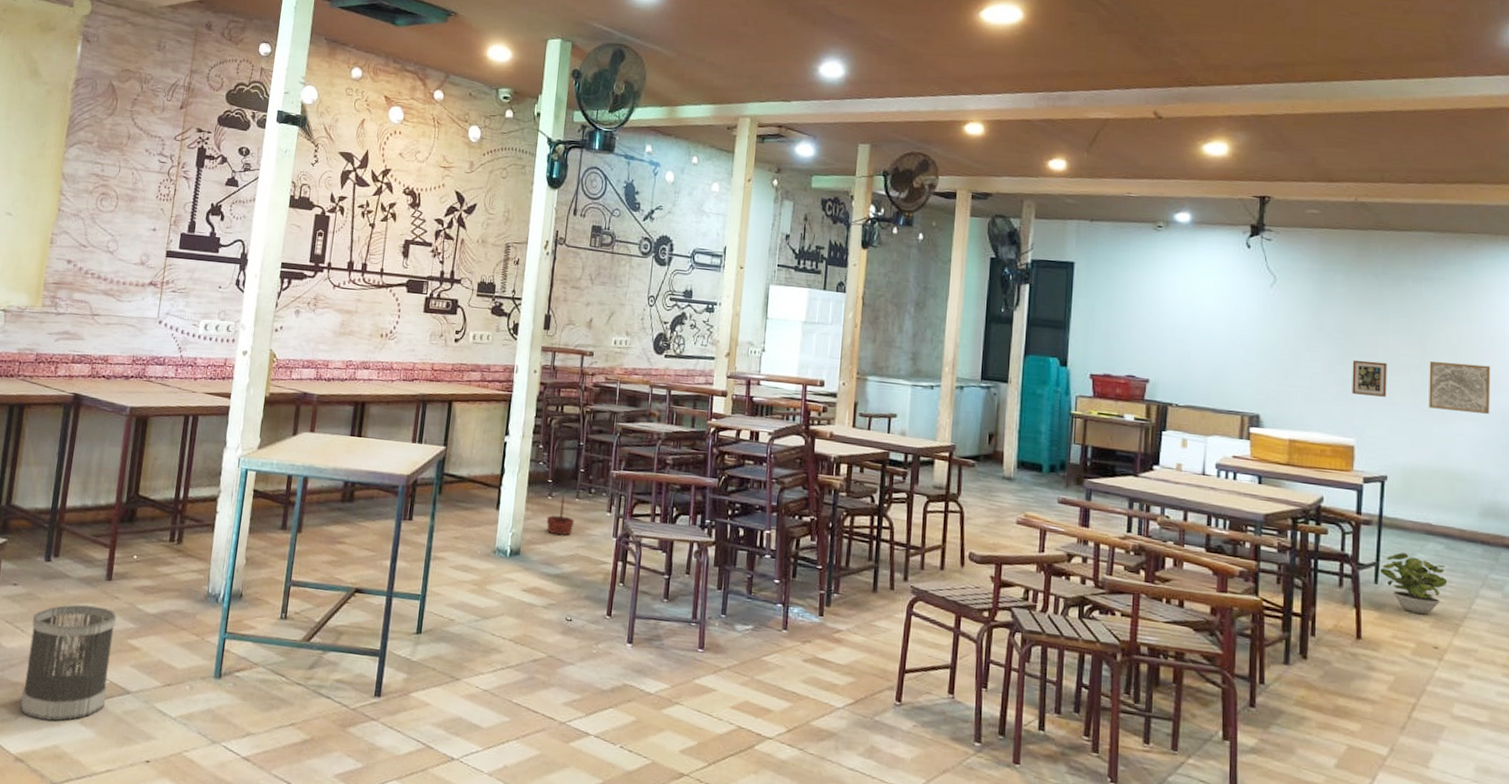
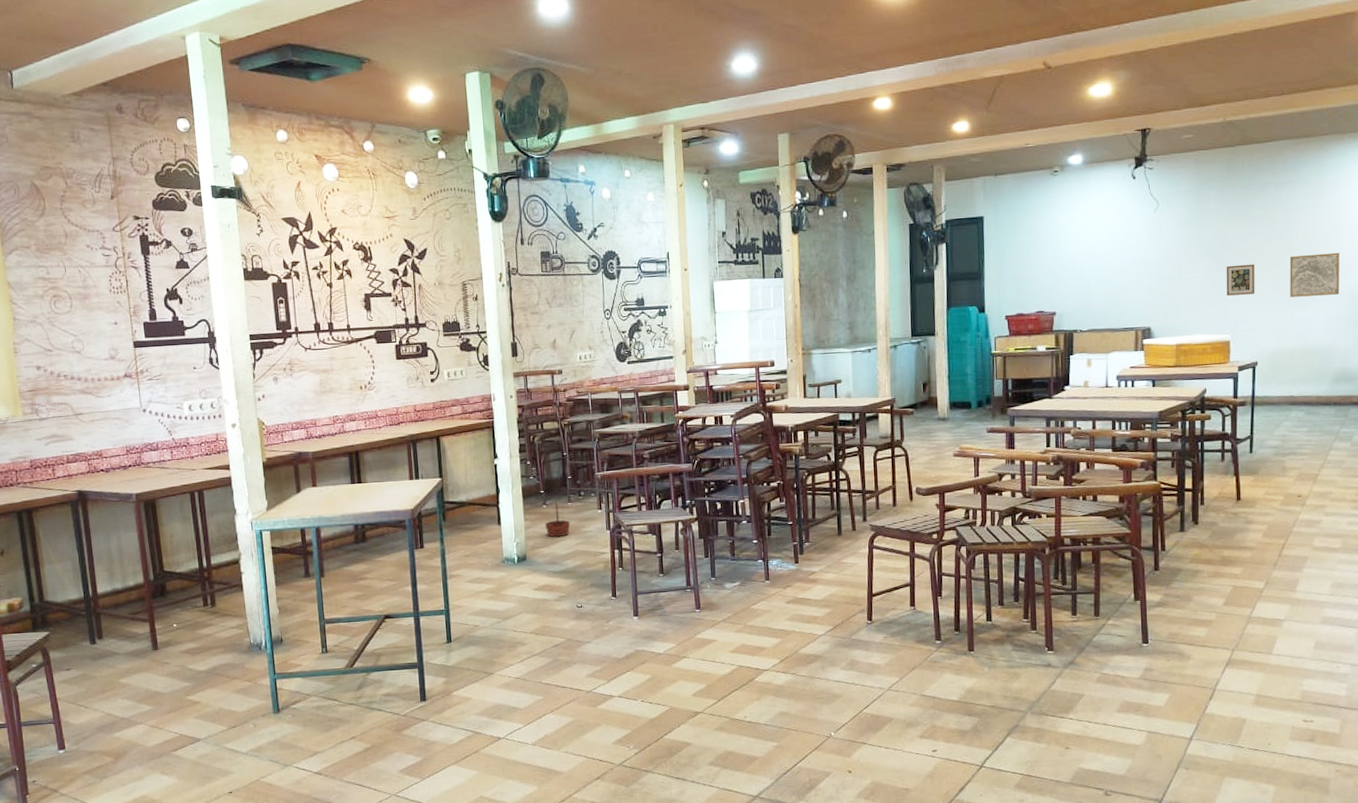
wastebasket: present [20,604,117,721] -> none [93,673,179,778]
potted plant: present [1380,552,1448,615] -> none [1254,424,1308,472]

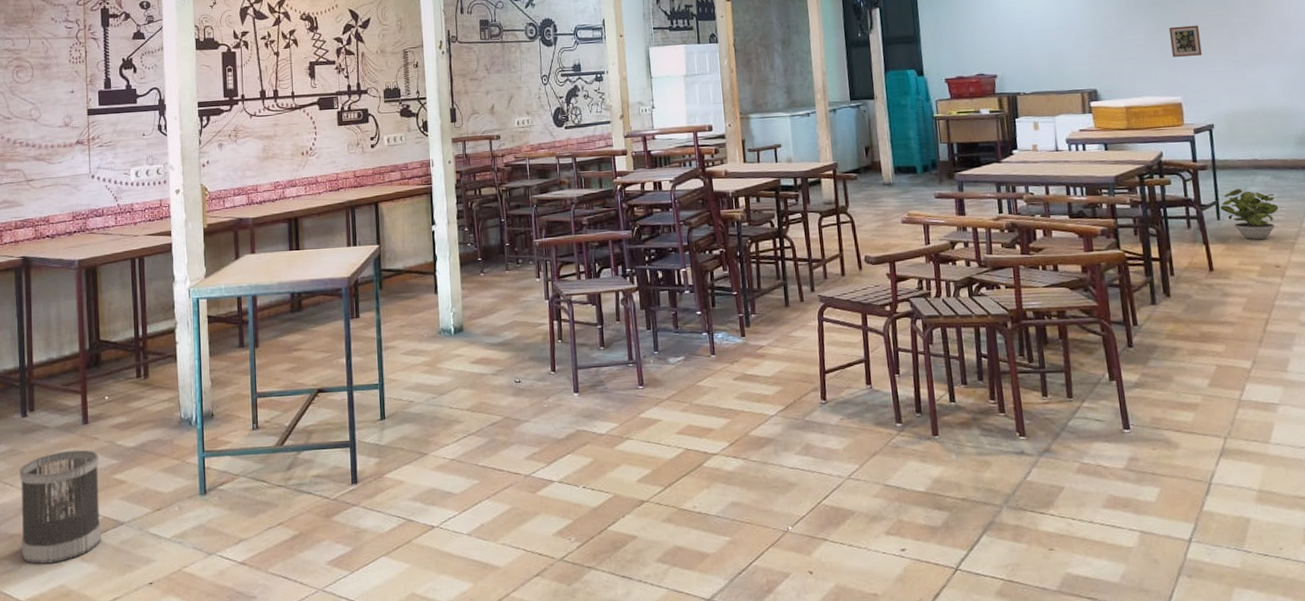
wastebasket: none [93,673,179,778] -> present [20,449,101,564]
basket: present [544,501,571,537] -> none [482,269,508,307]
potted plant: none [1254,424,1308,472] -> present [1220,189,1279,240]
wall art: present [1289,252,1340,297] -> none [1234,13,1292,58]

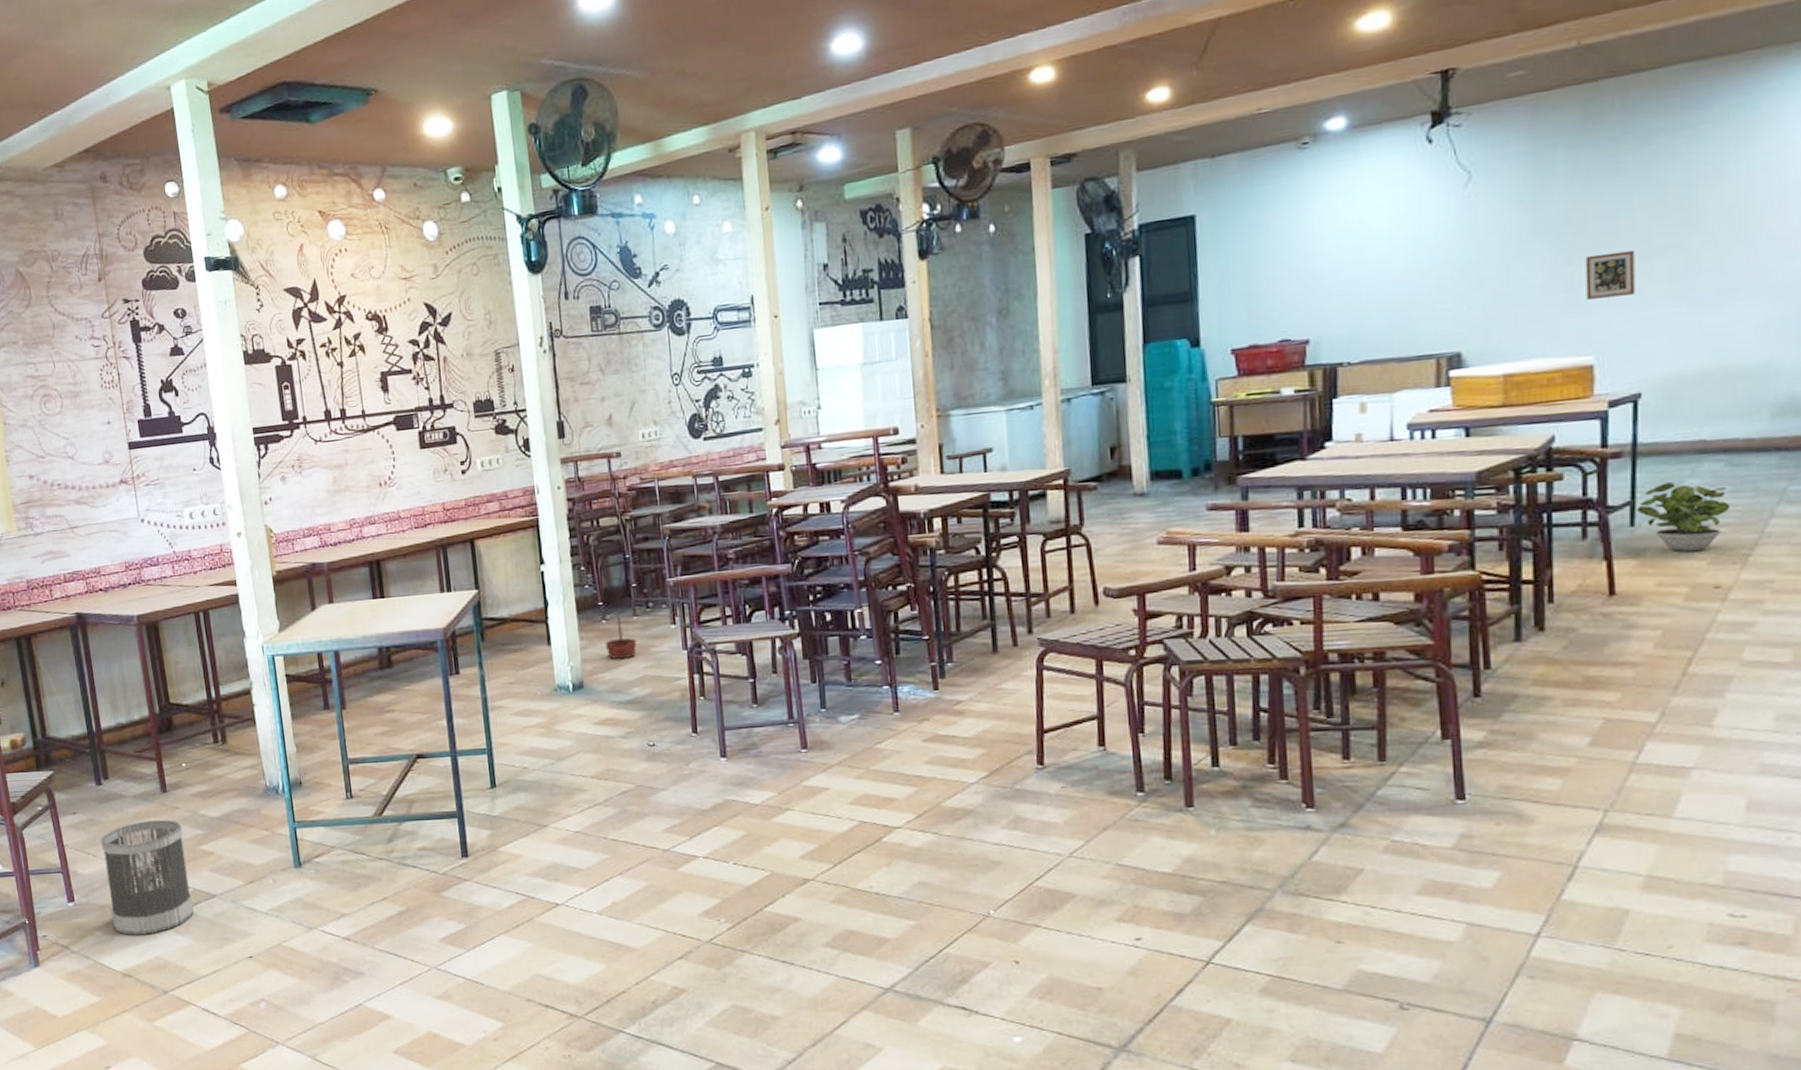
basket: none [482,269,508,307] -> present [604,615,637,659]

